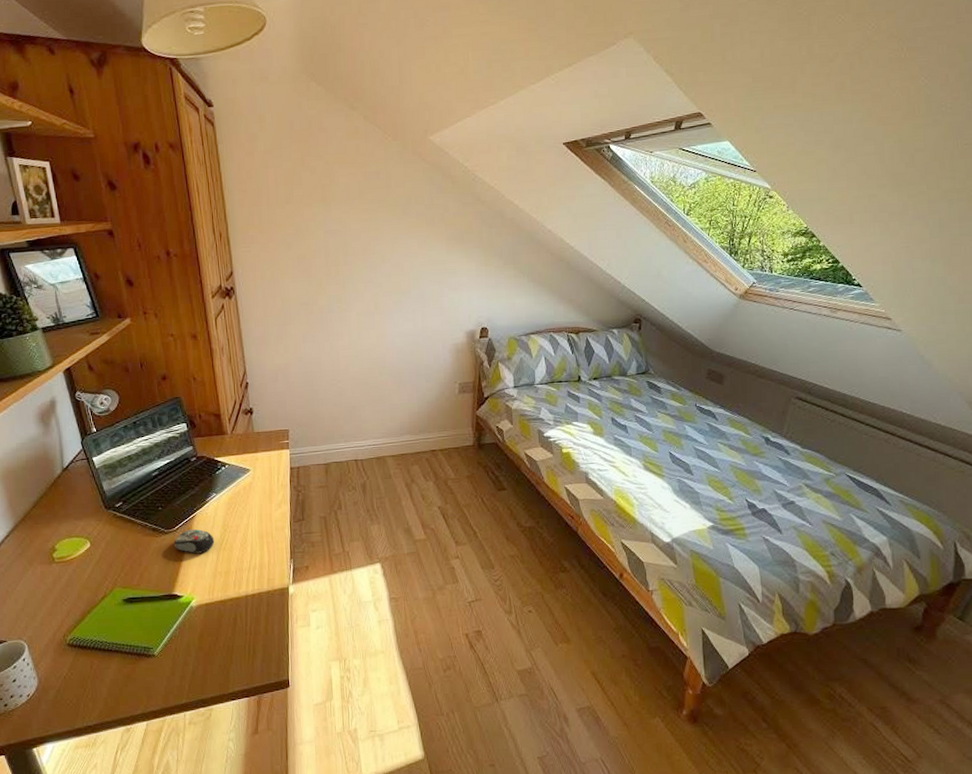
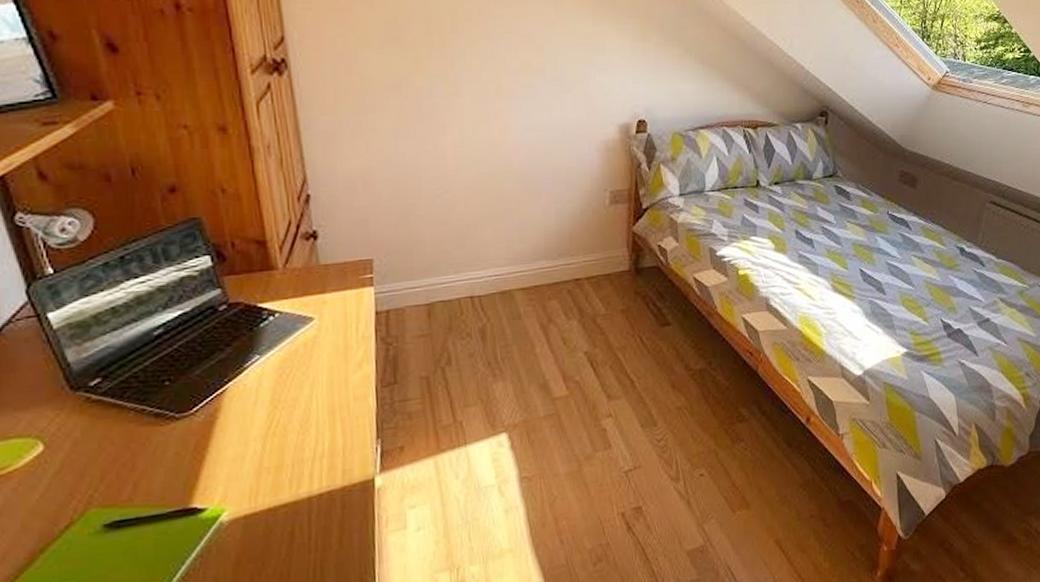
computer mouse: present [173,528,215,554] -> none [190,408,258,446]

